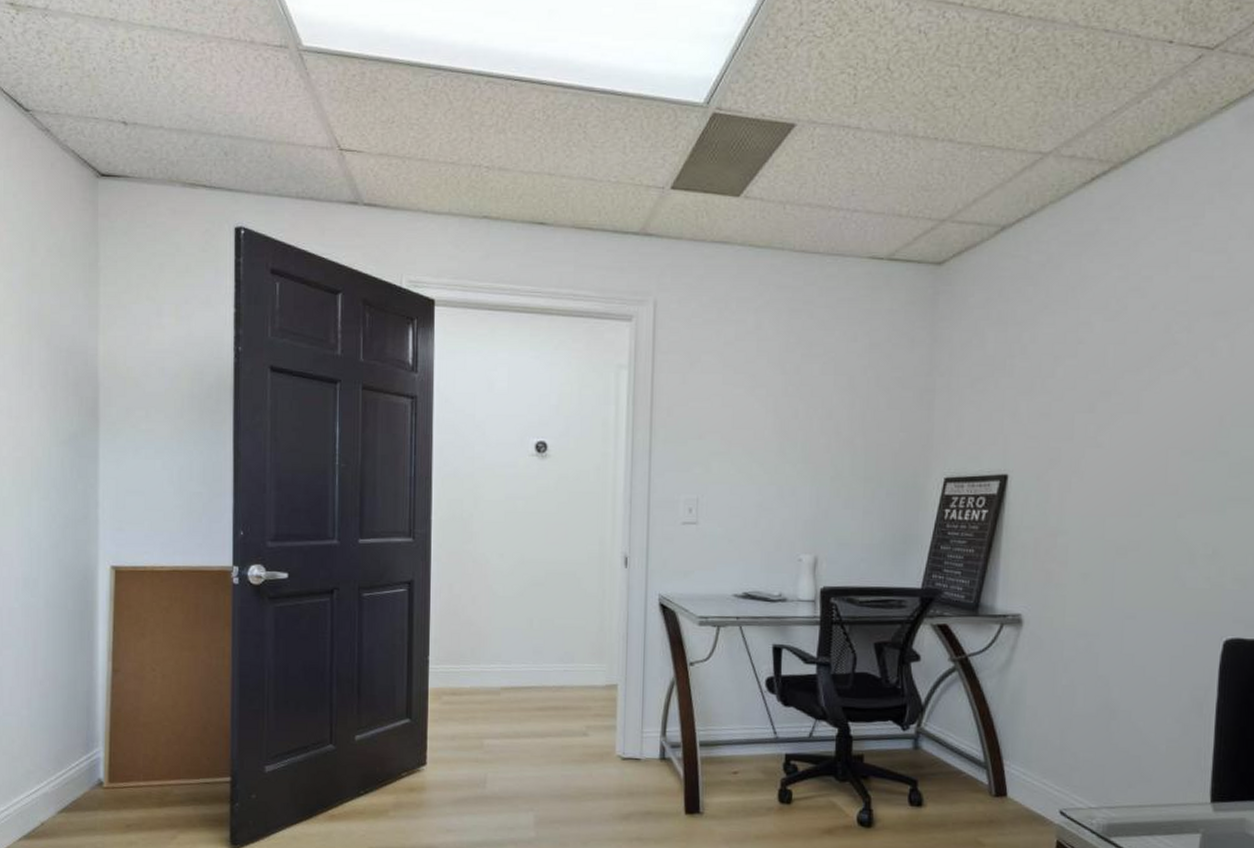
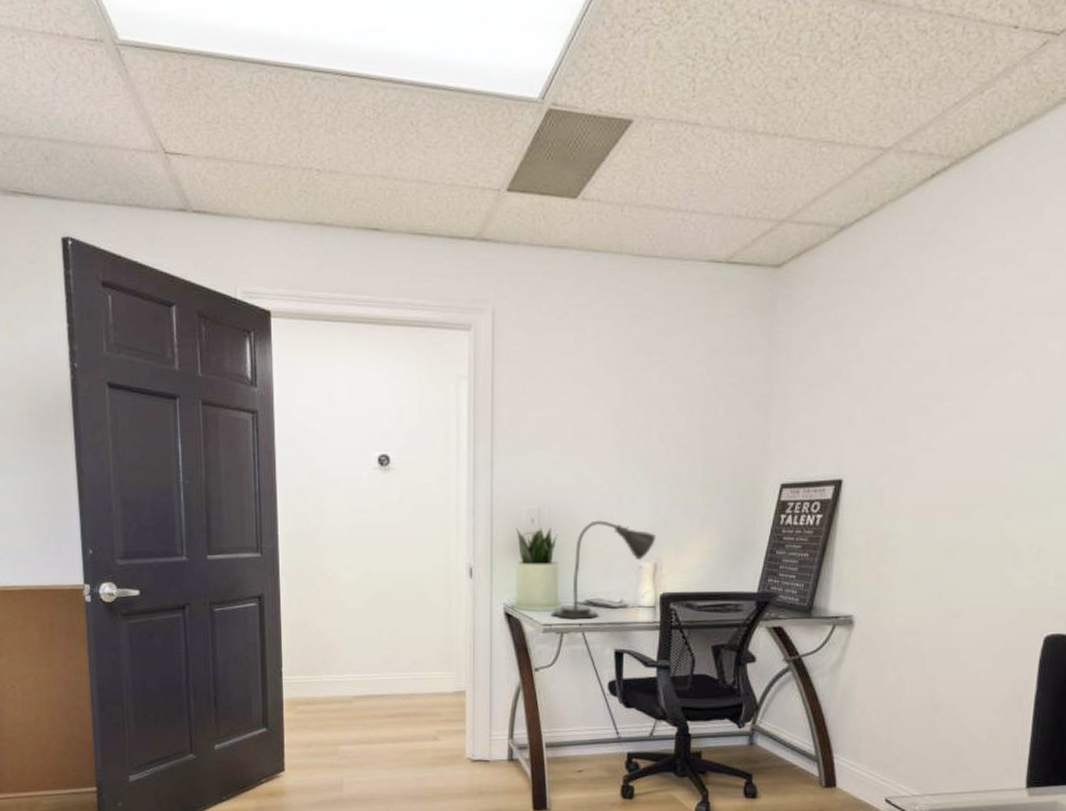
planter: none [665,518,722,604] -> present [510,528,565,611]
desk lamp: none [707,511,817,612] -> present [550,520,657,619]

